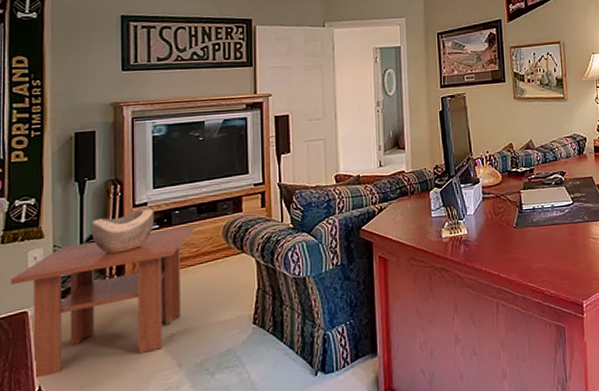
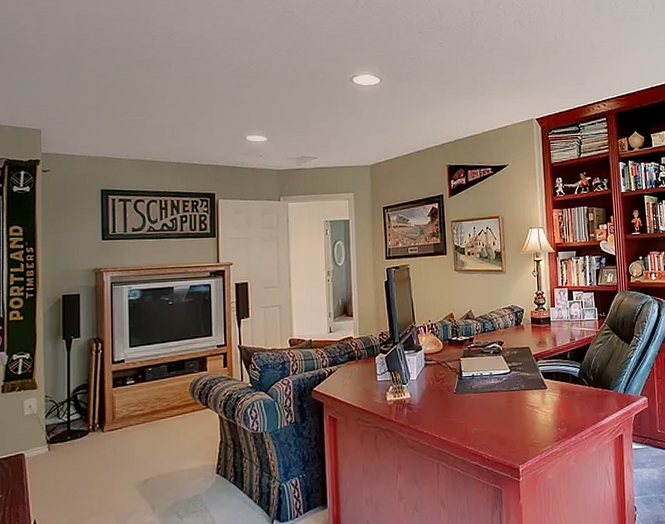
coffee table: present [10,226,194,378] -> none [9,383,165,513]
decorative bowl: present [90,208,155,254] -> none [76,365,131,405]

